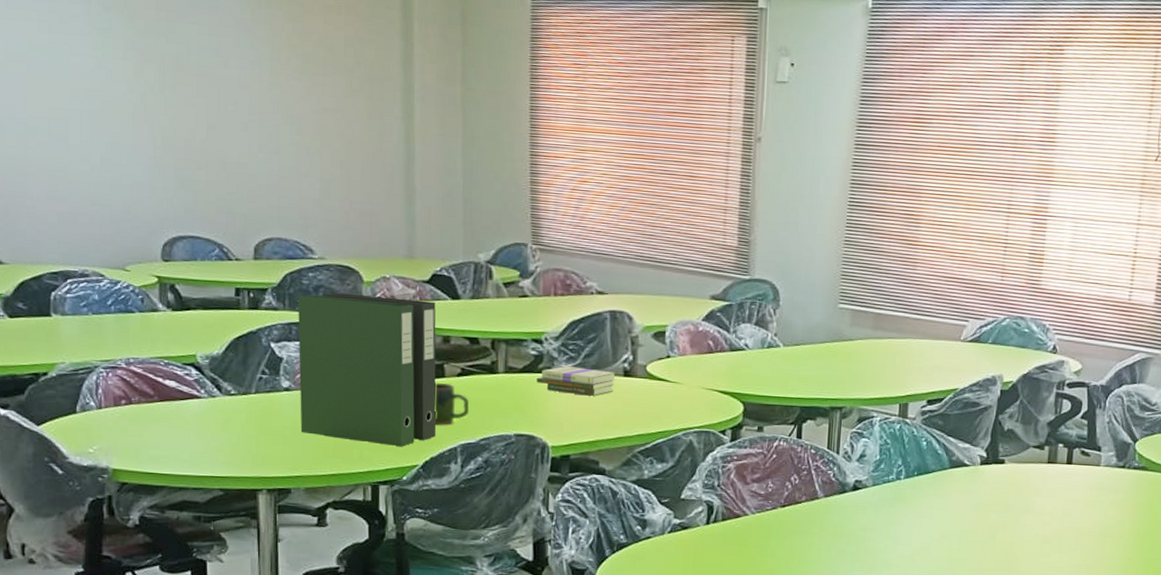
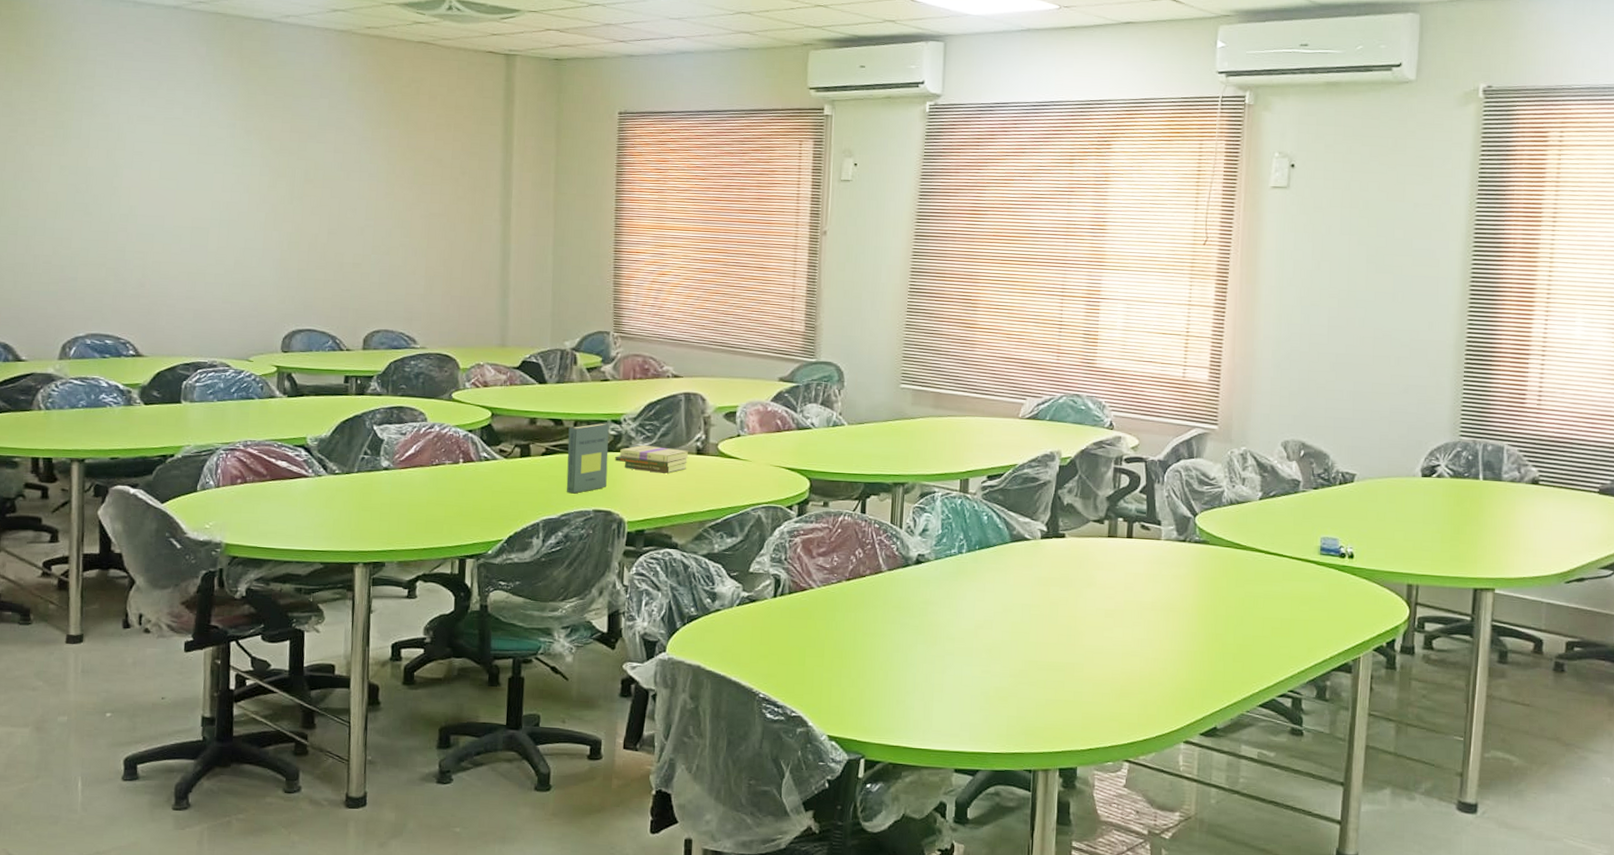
binder: present [297,292,437,446] -> none [396,379,524,522]
mug: present [434,383,470,425] -> none [519,462,552,501]
book: none [484,342,530,417] -> present [566,423,609,494]

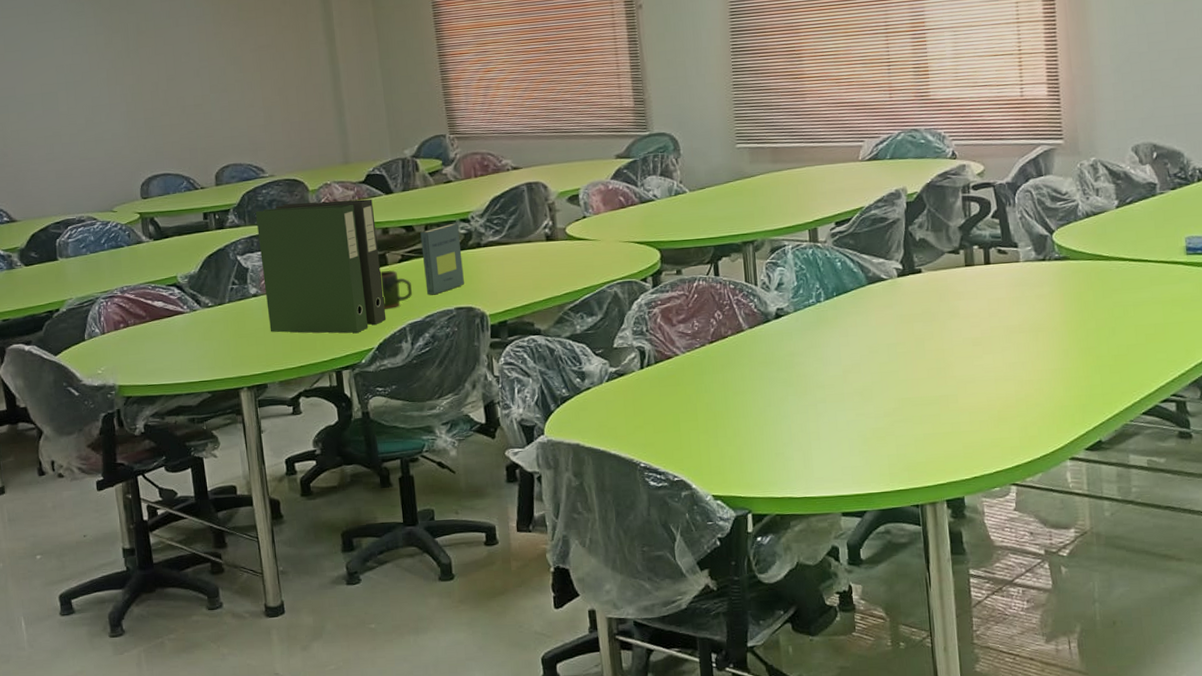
binder: none [396,379,524,522] -> present [255,199,387,333]
mug: none [519,462,552,501] -> present [379,270,413,309]
books: present [615,444,689,474] -> none [468,238,539,264]

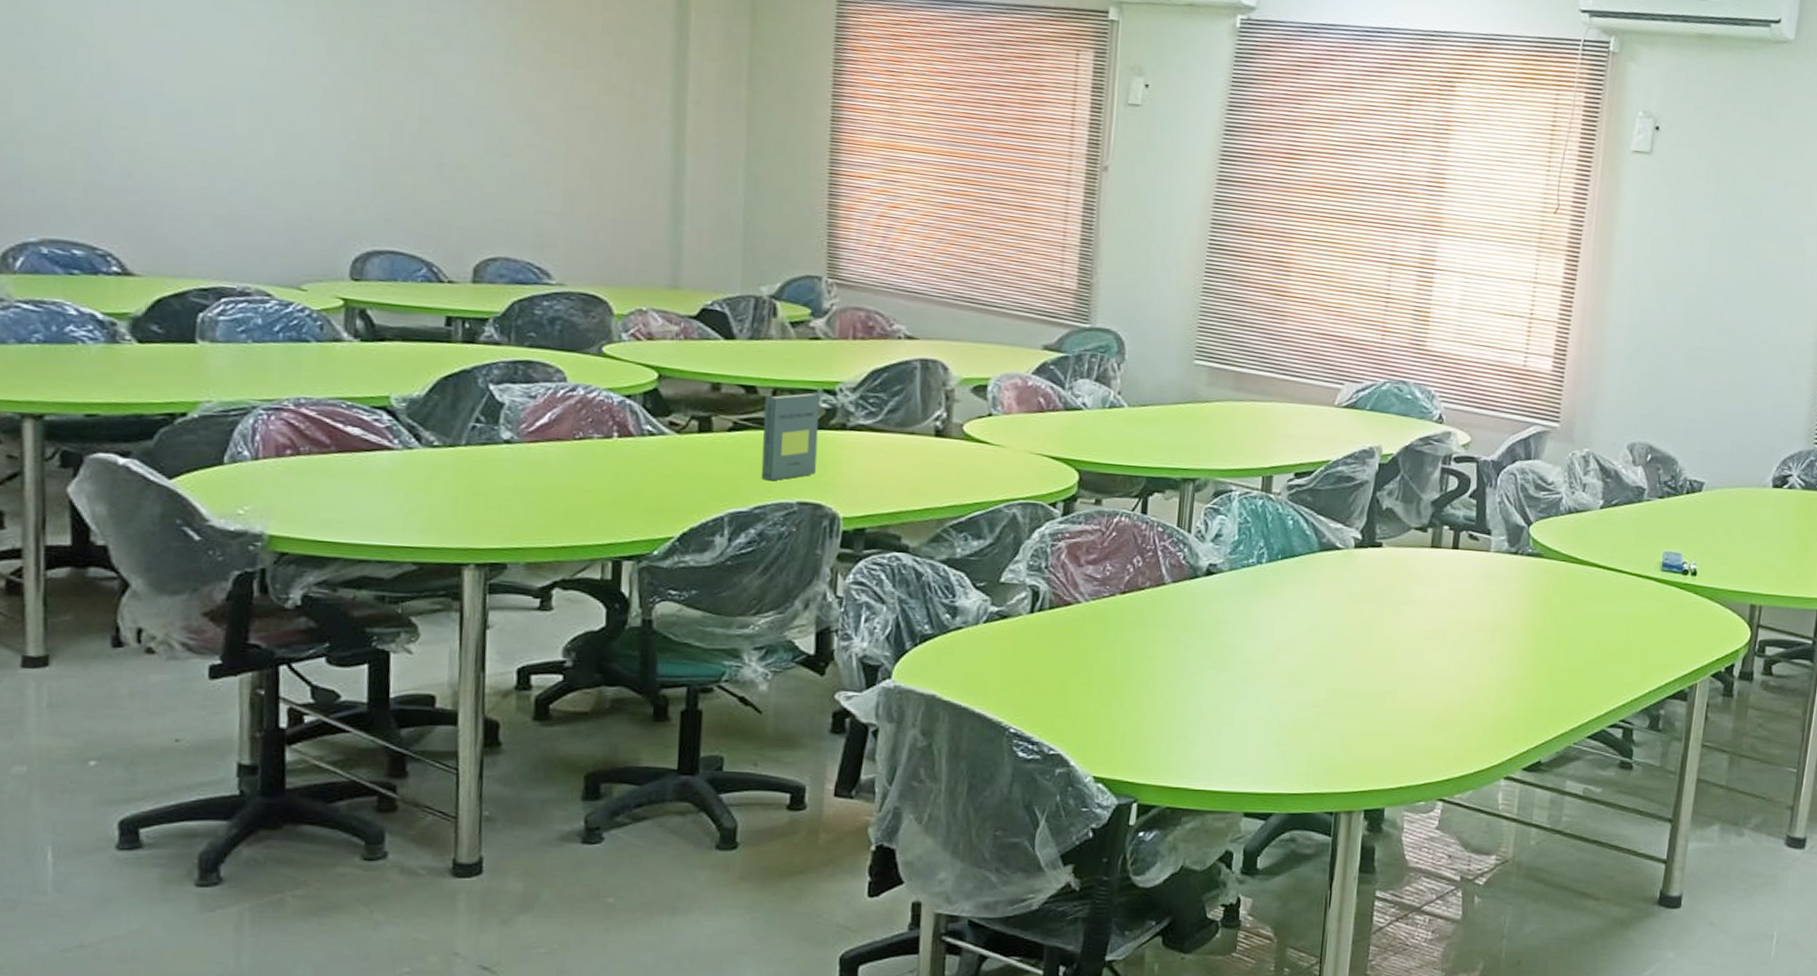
binder: present [255,199,387,333] -> none [523,326,704,514]
mug: present [379,270,413,309] -> none [696,439,742,489]

